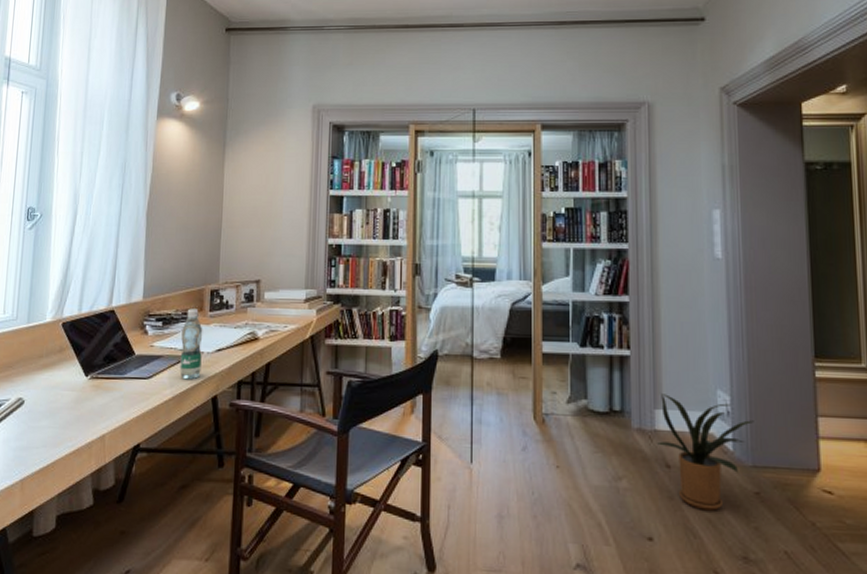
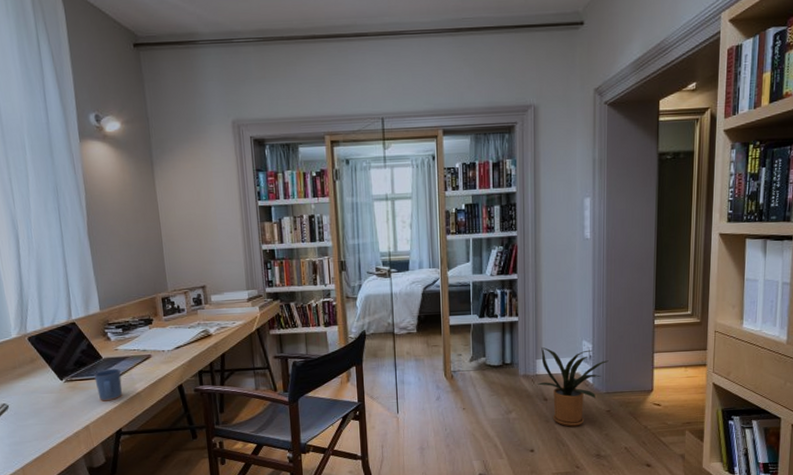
mug: none [122,368,152,408] -> present [94,368,123,401]
bottle: present [179,308,203,380] -> none [141,315,165,375]

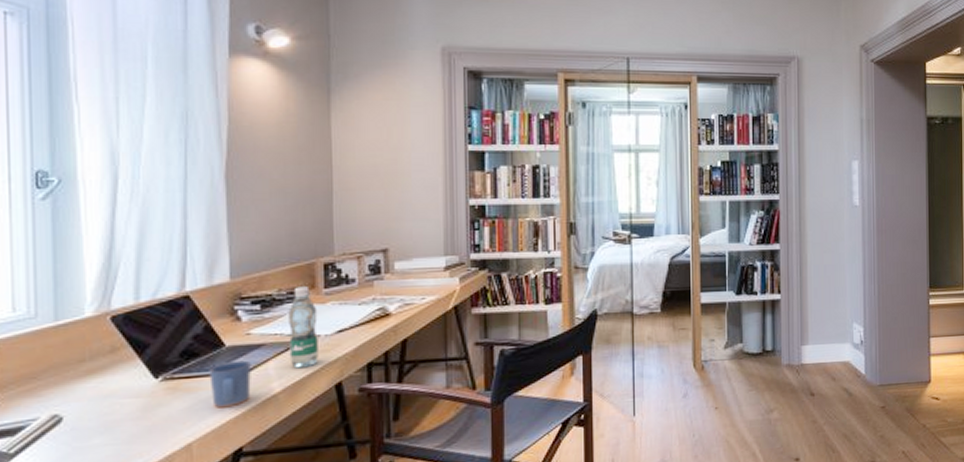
bottle: none [141,315,165,375] -> present [288,286,319,369]
house plant: present [538,347,609,427] -> none [804,331,882,428]

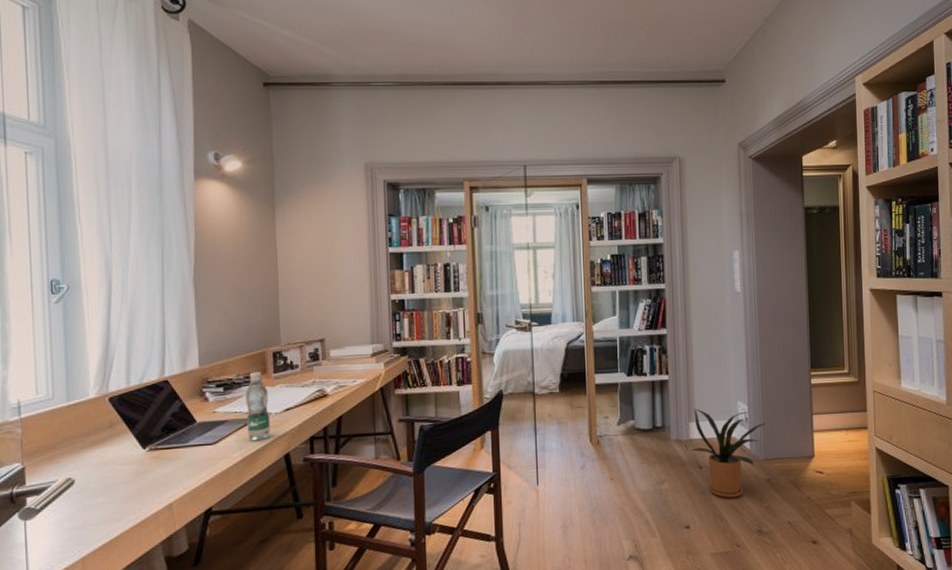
mug: present [209,360,251,408] -> none [184,434,218,474]
house plant: none [804,331,882,428] -> present [692,409,766,499]

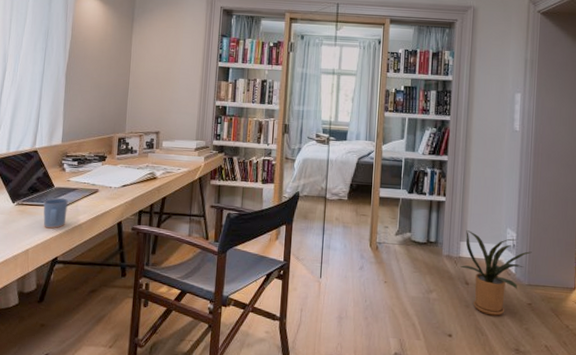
mug: none [184,434,218,474] -> present [43,197,68,229]
bottle: present [245,372,270,441] -> none [91,152,112,209]

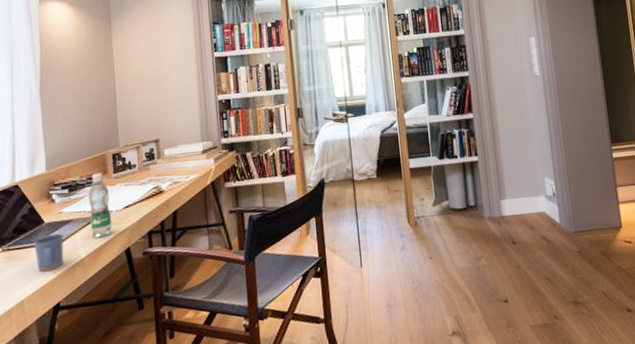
bottle: none [91,152,112,209] -> present [88,173,112,238]
house plant: present [460,230,532,316] -> none [504,187,573,272]

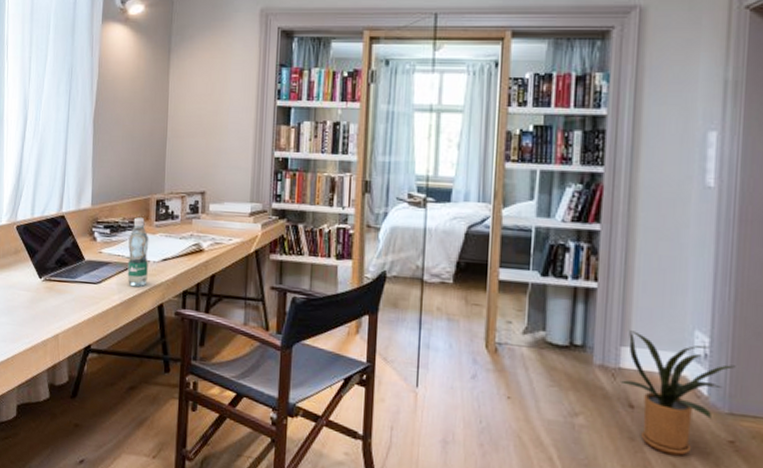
mug: present [34,233,64,272] -> none [73,273,101,310]
house plant: none [504,187,573,272] -> present [621,331,736,456]

